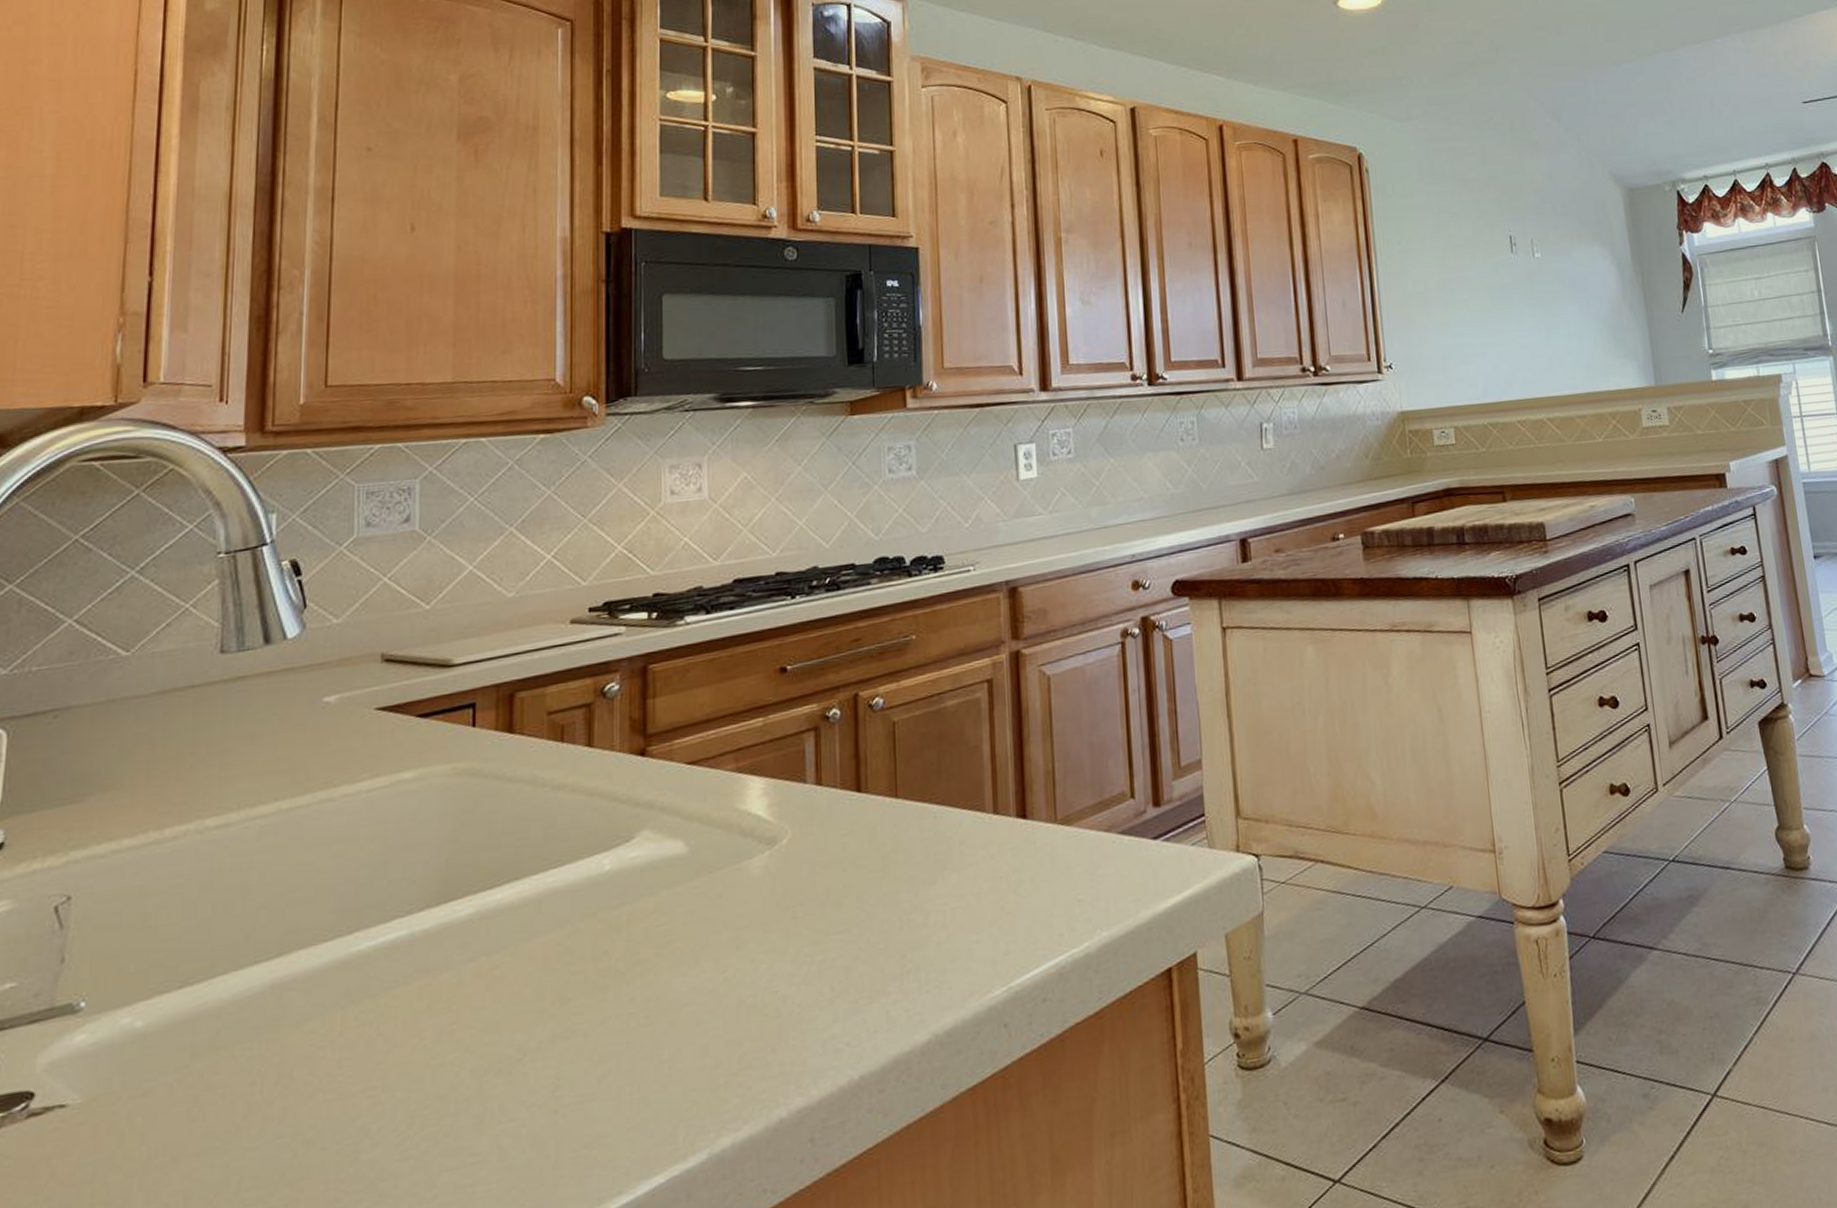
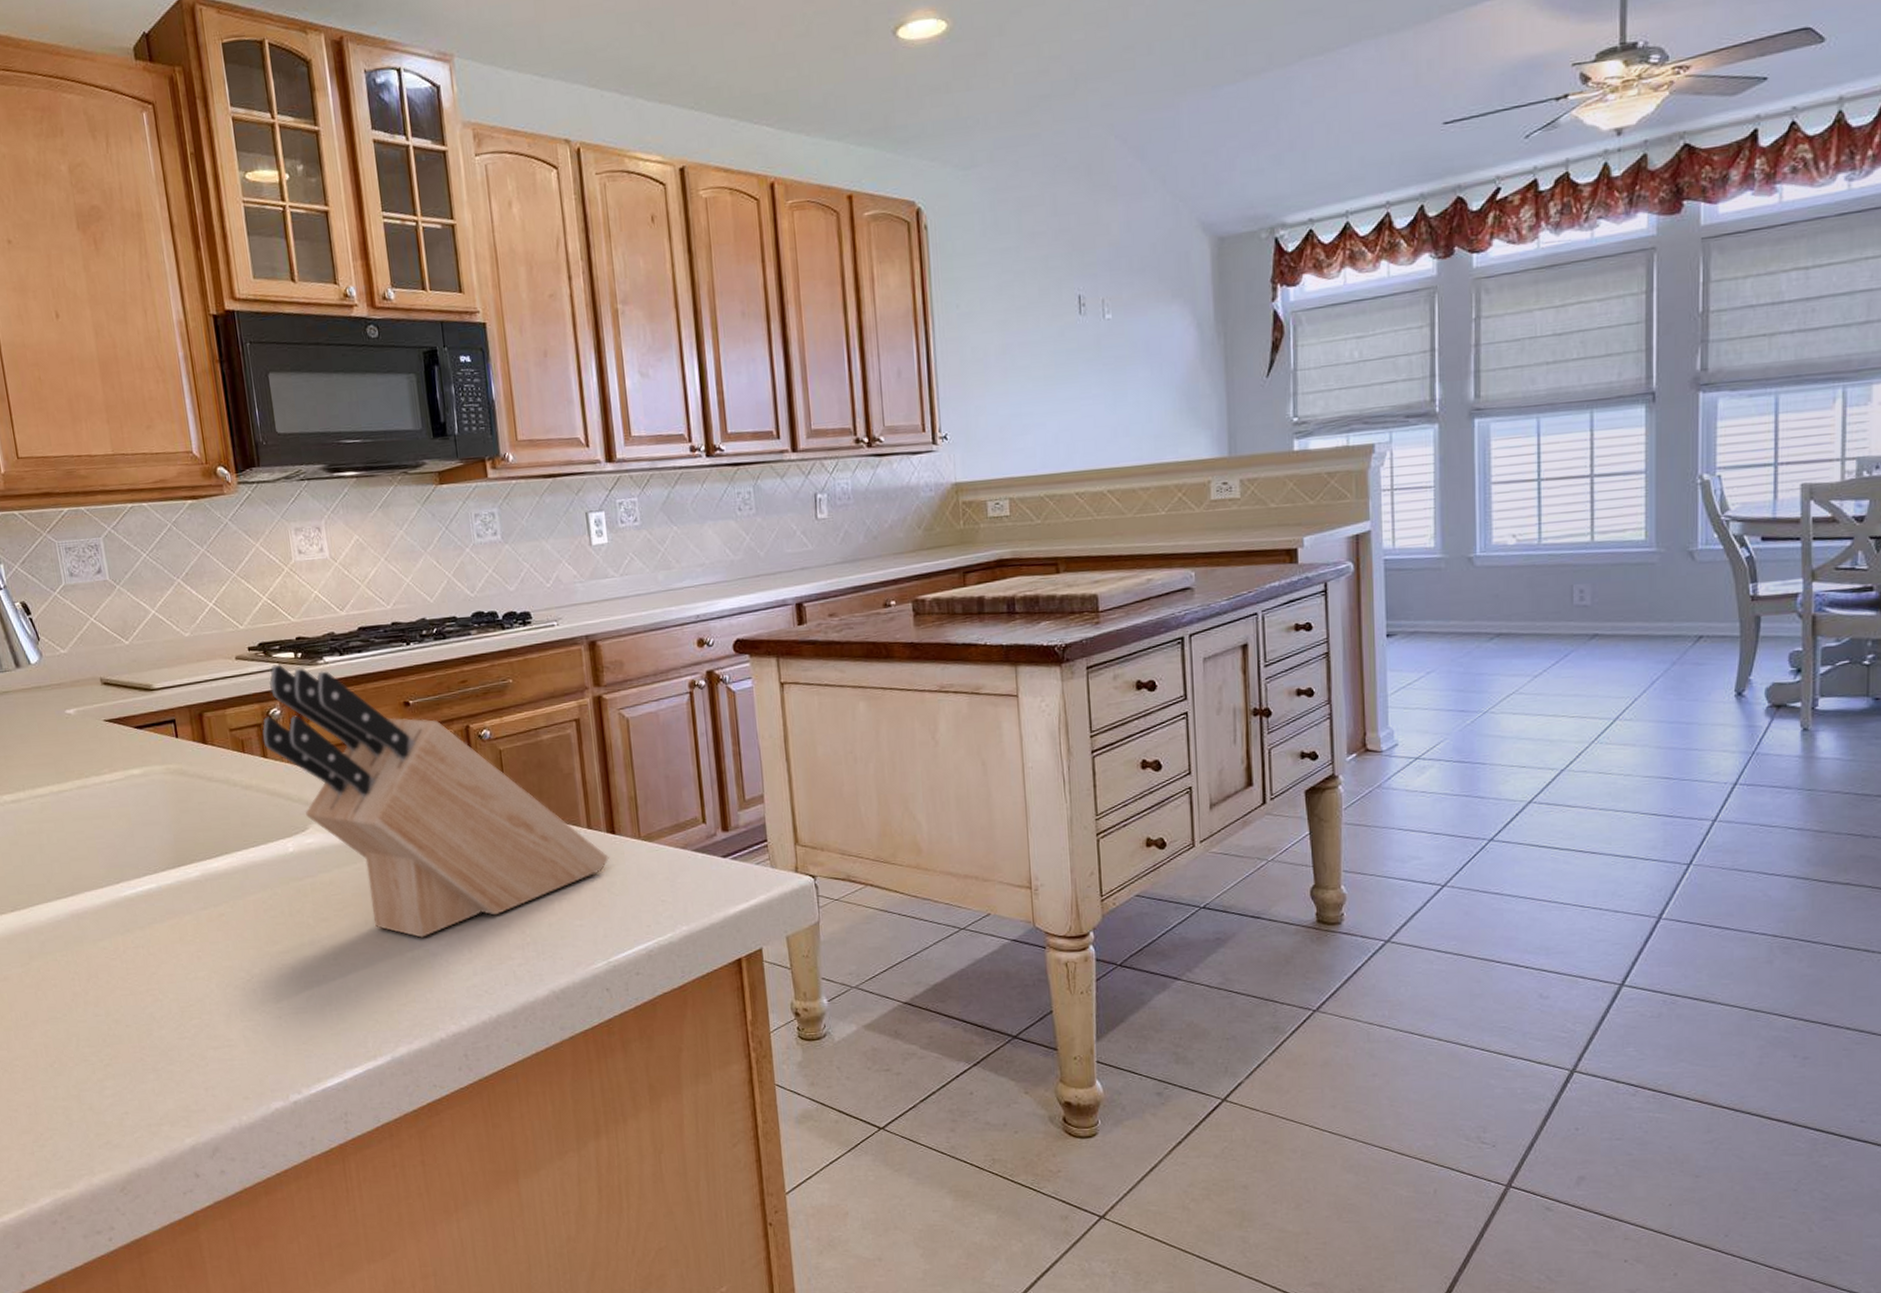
knife block: none [590,627,1018,976] -> present [262,664,609,938]

